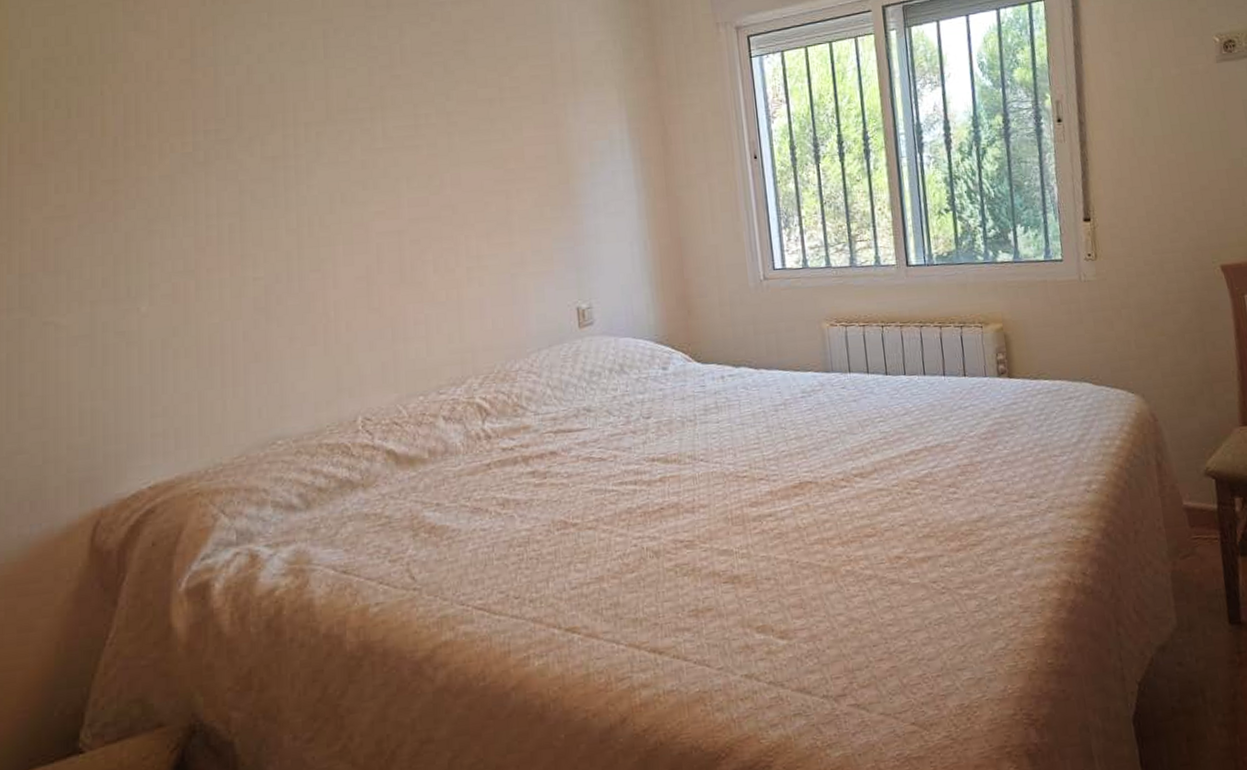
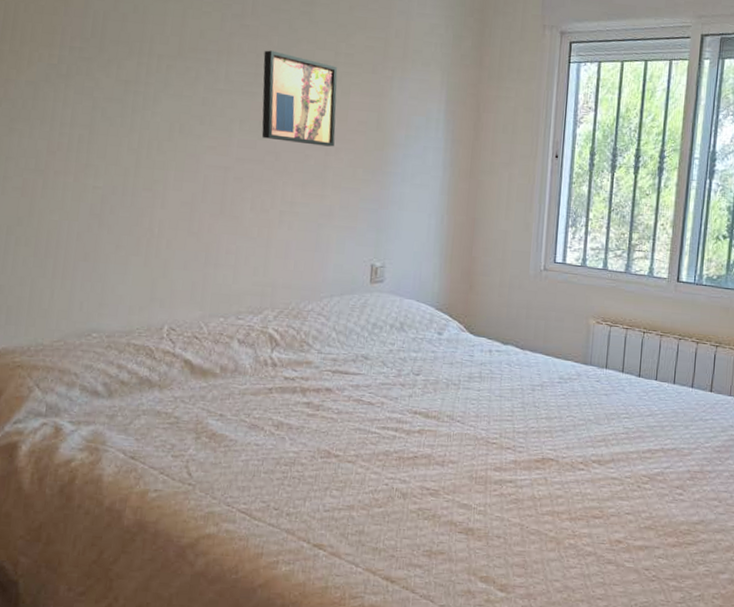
wall art: none [421,97,515,193] -> present [261,50,338,147]

